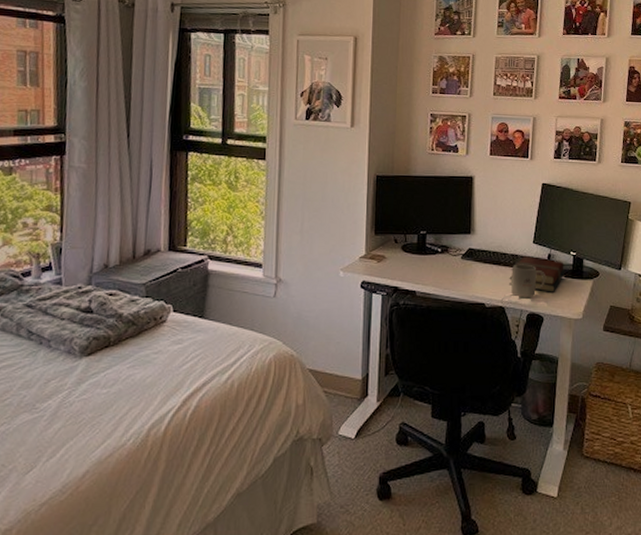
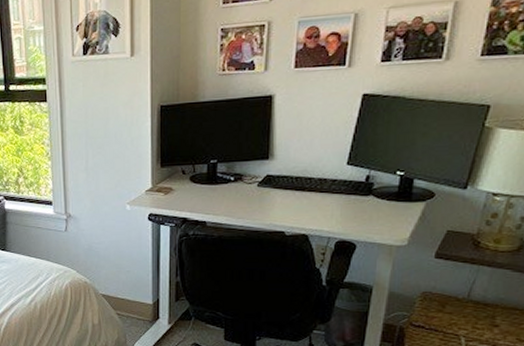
books: present [509,256,564,292] -> none [315,179,387,218]
mug: present [511,264,545,297] -> none [317,188,361,224]

